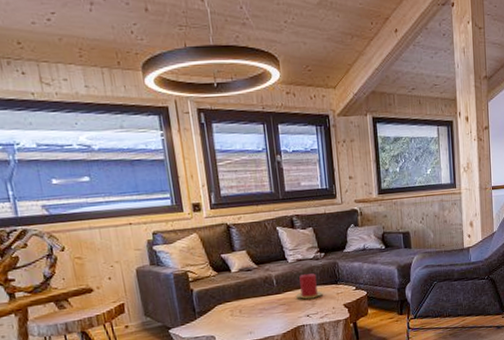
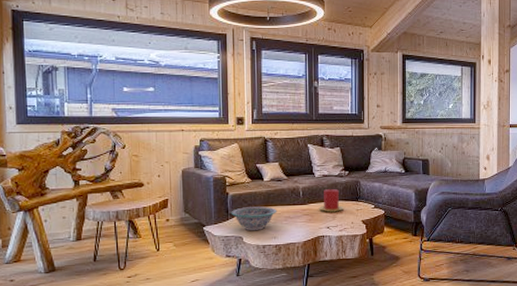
decorative bowl: none [198,300,250,329] -> present [231,206,277,231]

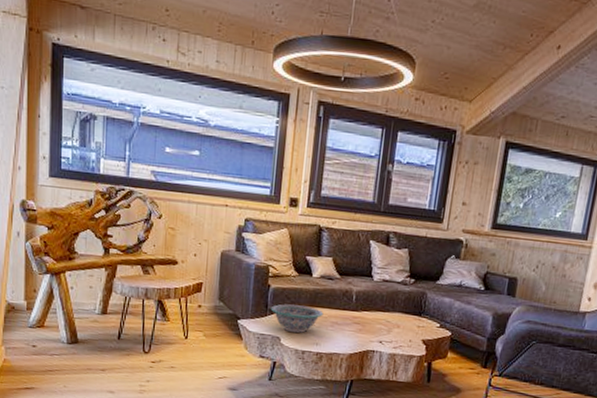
candle: present [319,188,343,212] -> none [373,296,402,326]

